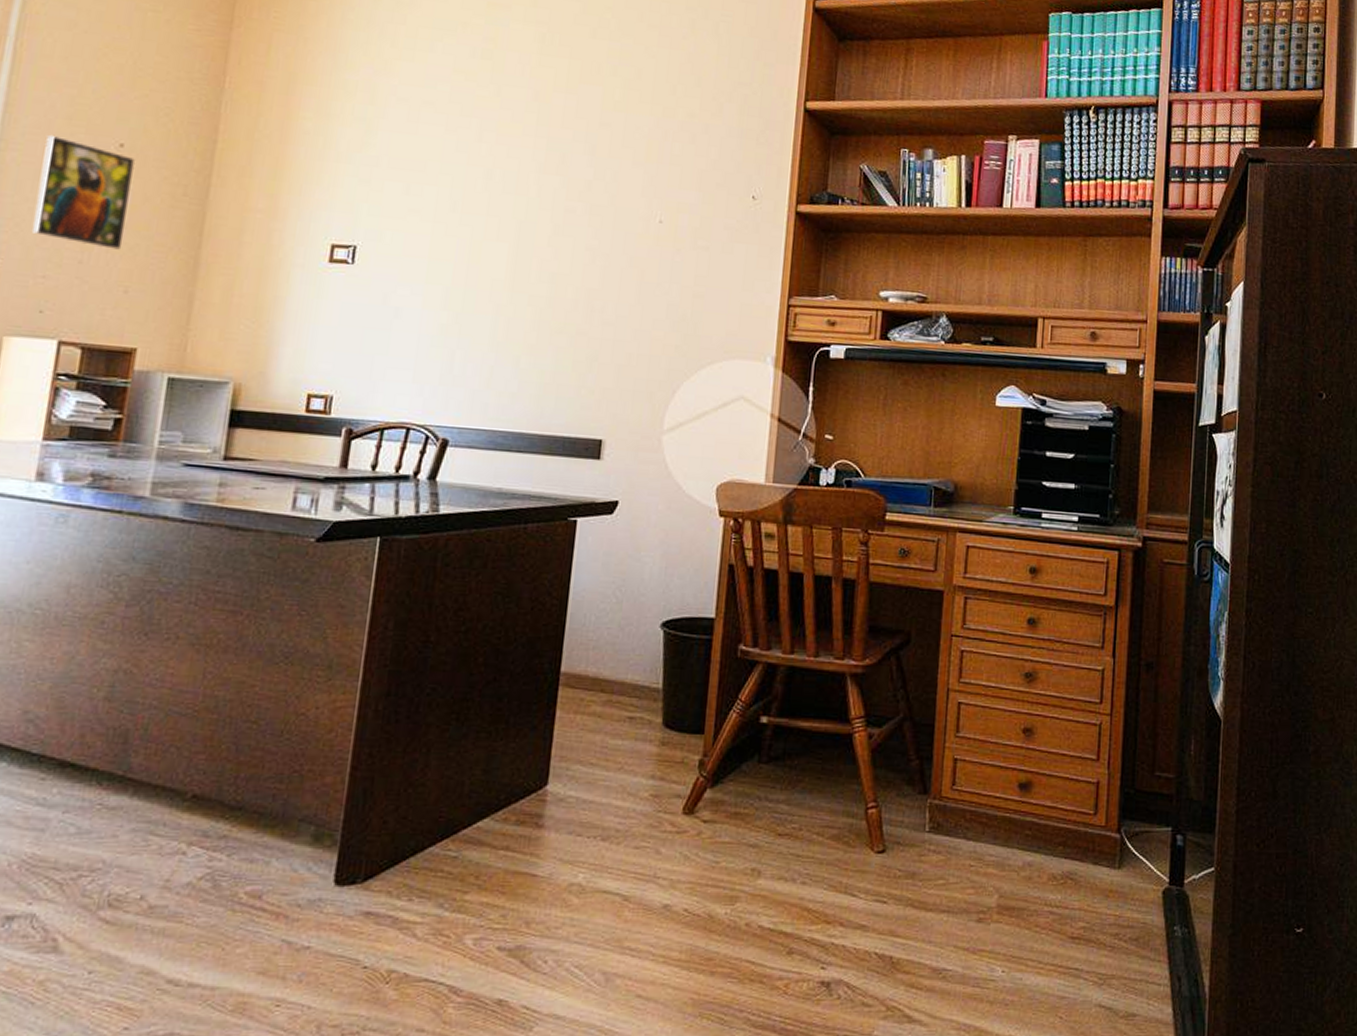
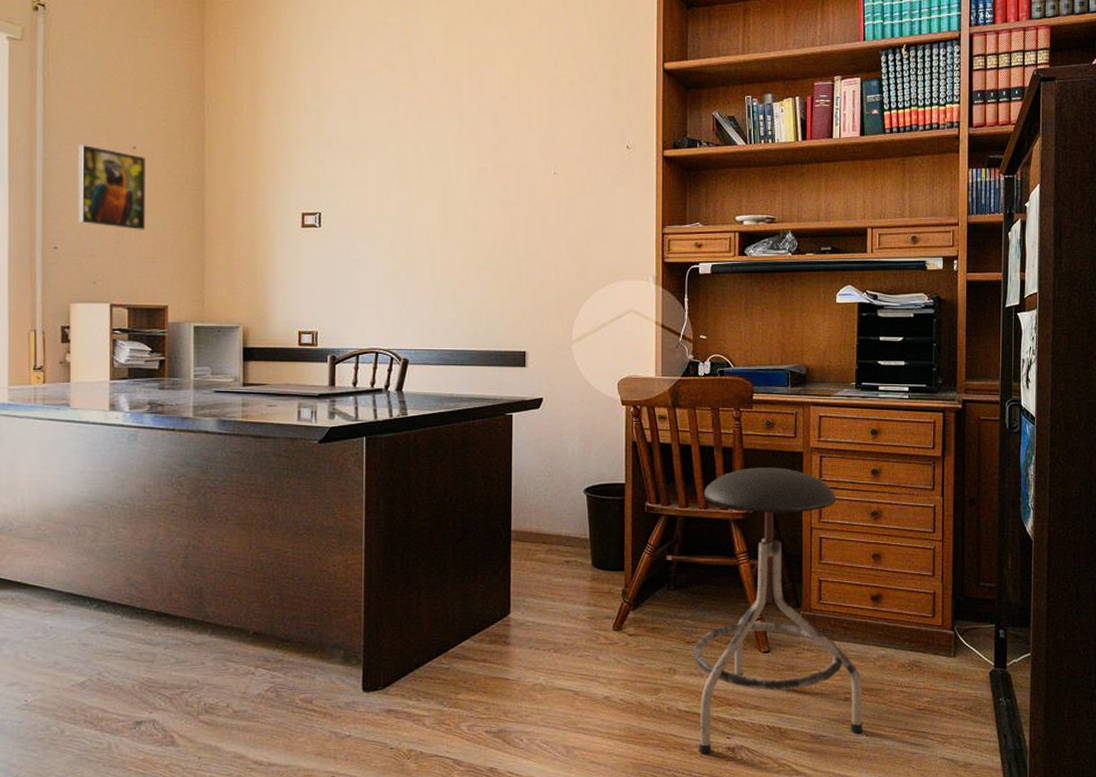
stool: none [781,607,1001,991] -> present [693,467,863,755]

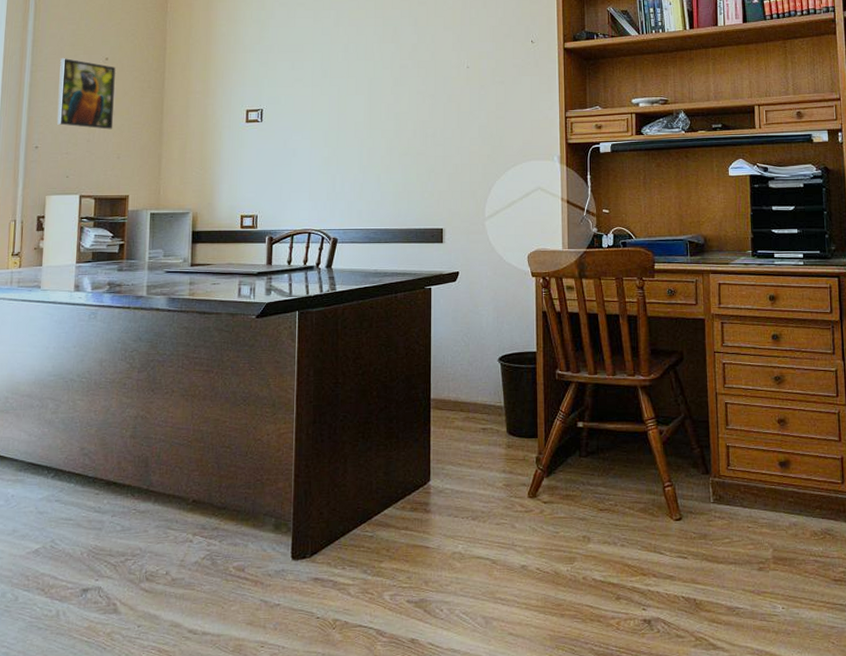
stool: present [693,467,863,755] -> none [606,334,779,627]

